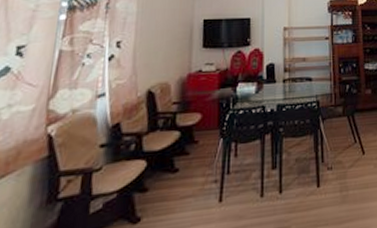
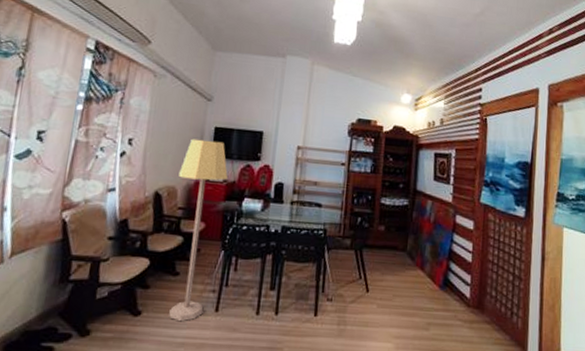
lamp: none [171,32,220,221] -> present [169,138,228,322]

